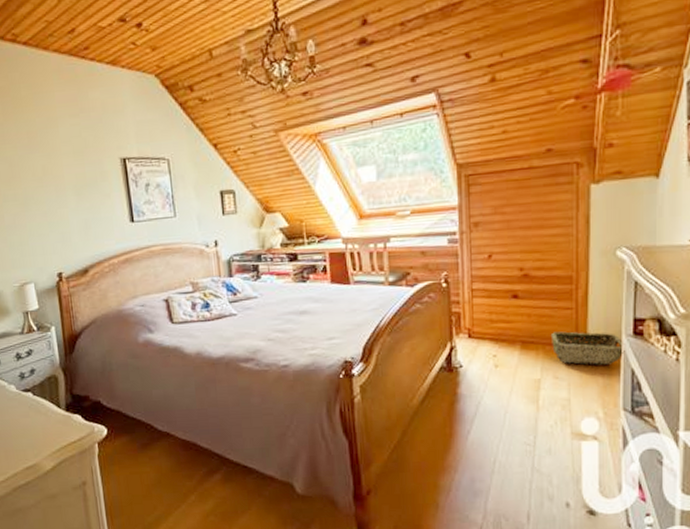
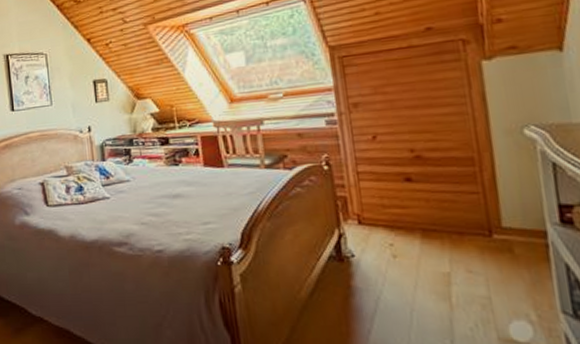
woven basket: present [550,331,625,365] -> none [455,218,553,258]

